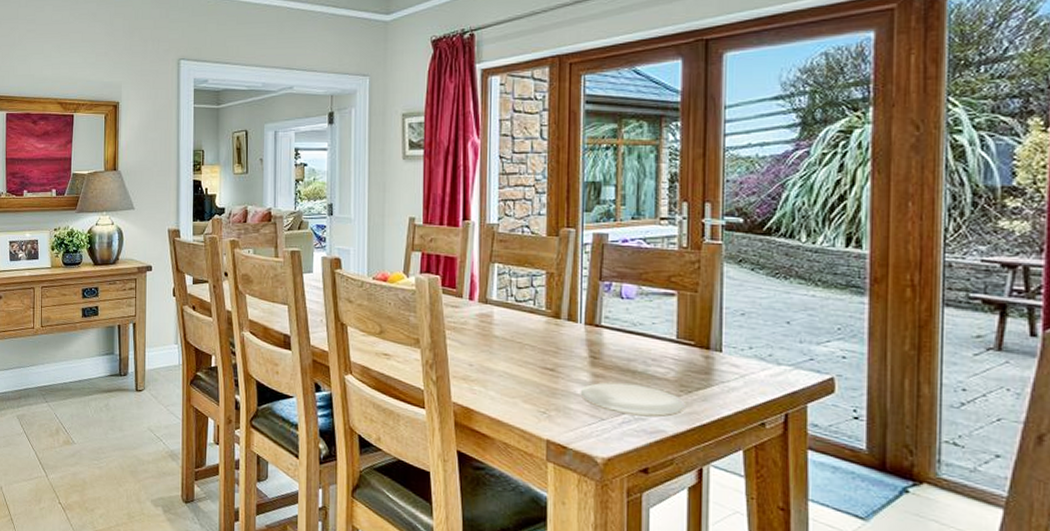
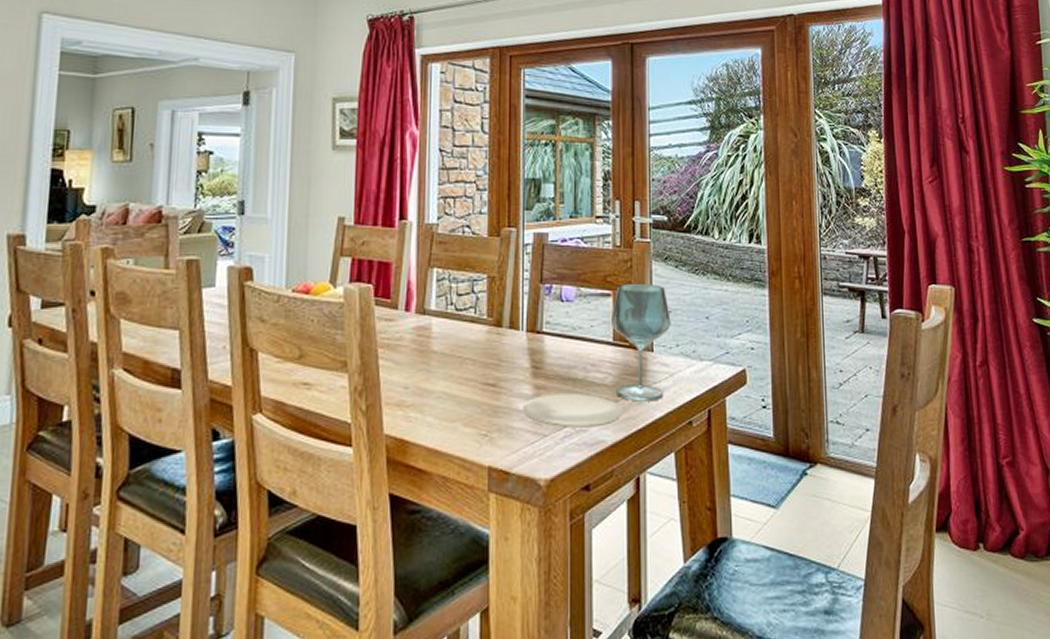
wine glass: none [674,284,744,400] -> present [610,283,671,402]

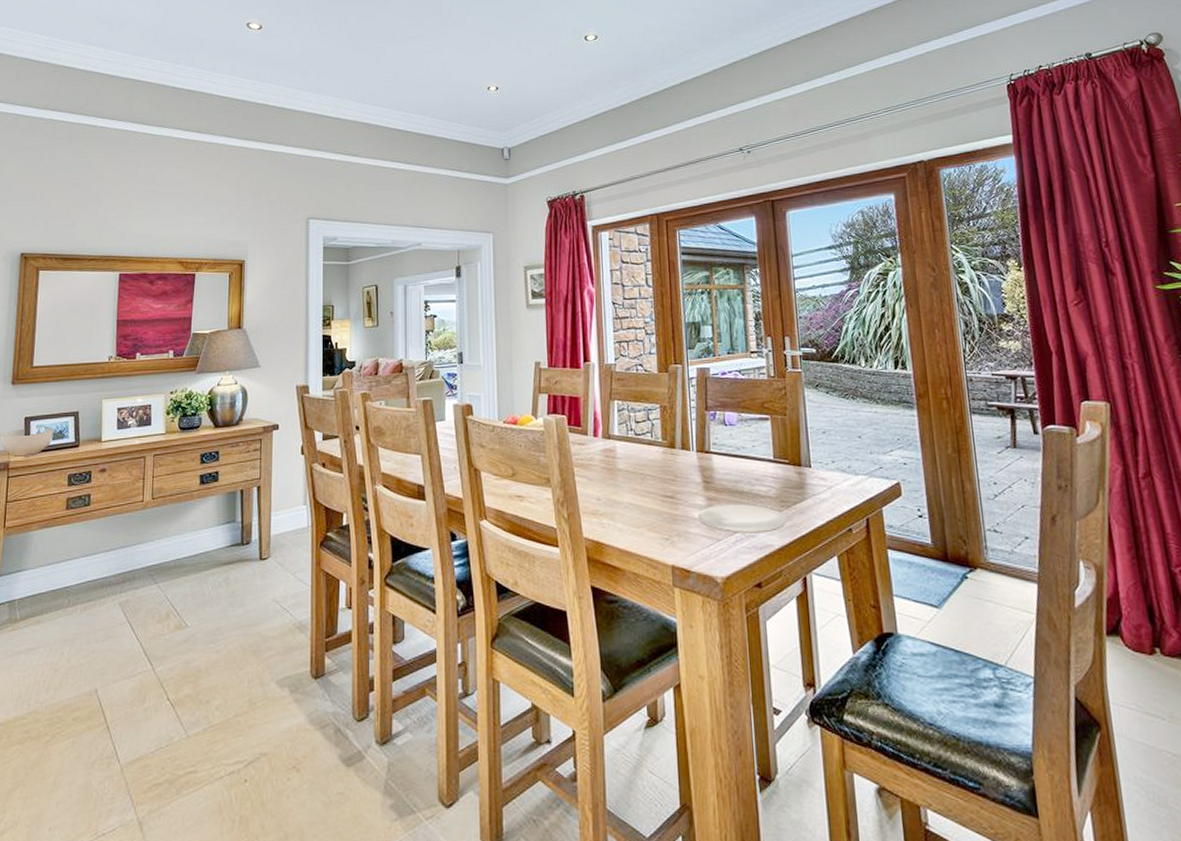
wine glass: present [610,283,671,402] -> none [770,408,826,511]

